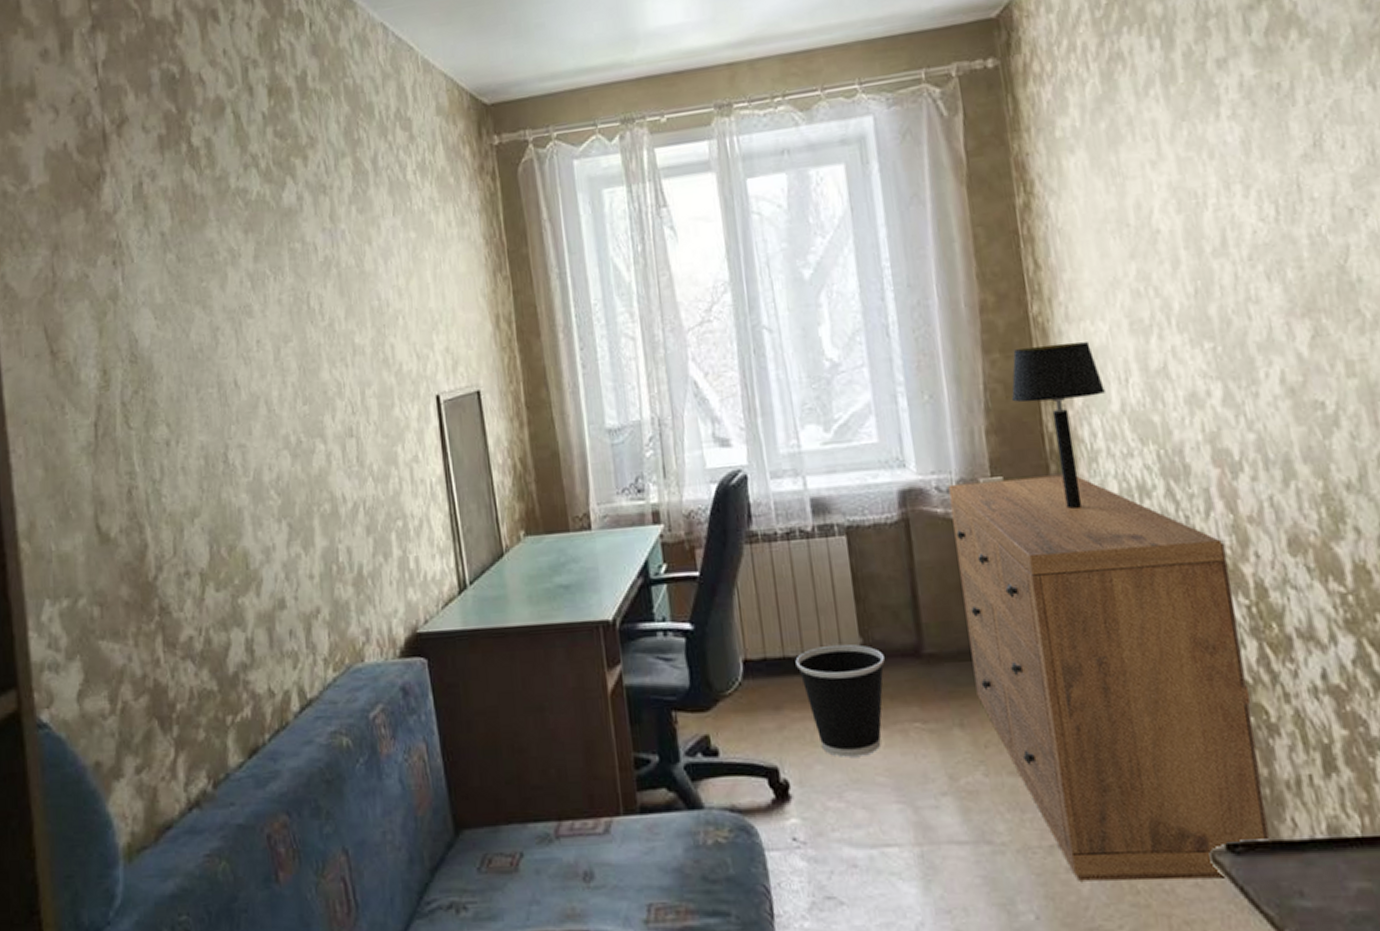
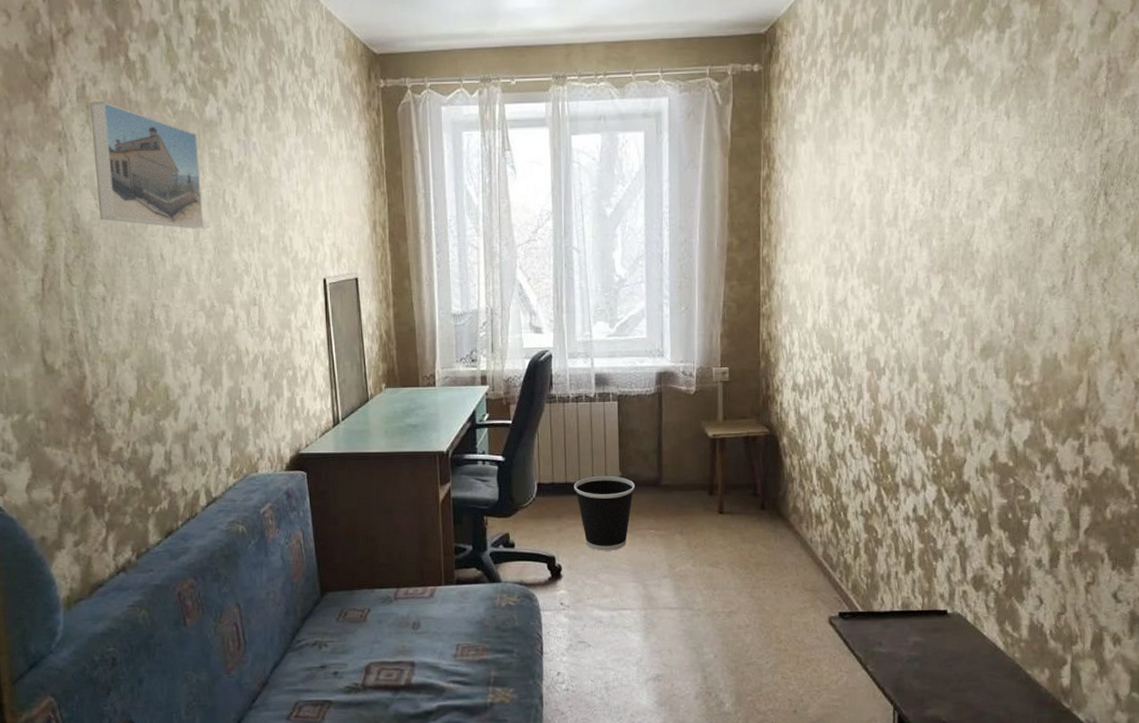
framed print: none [147,199,285,346] -> present [89,101,204,229]
dresser: present [948,474,1271,881] -> none [691,369,868,635]
table lamp: present [1011,341,1105,509] -> none [741,277,804,392]

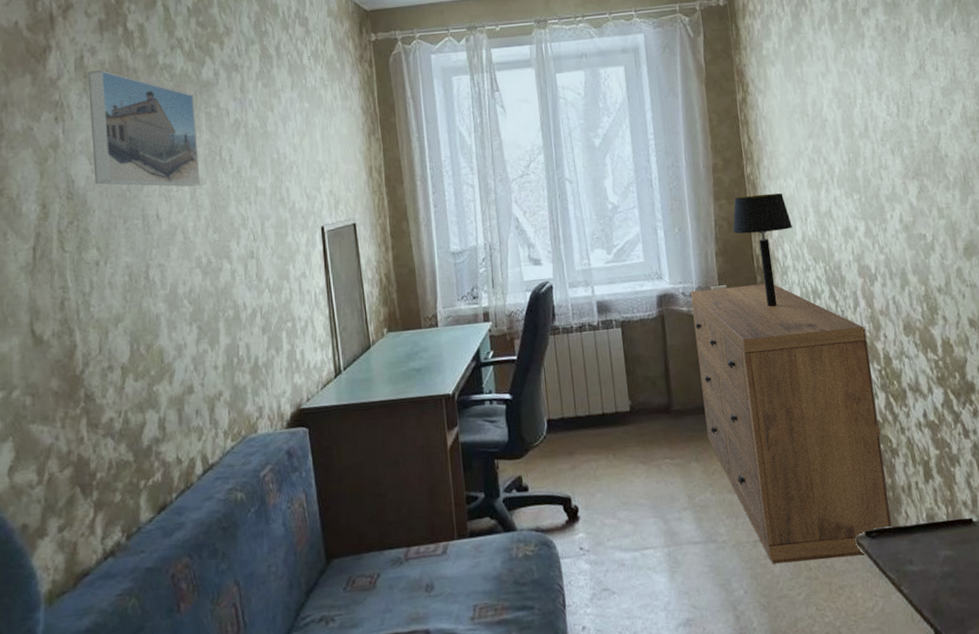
wastebasket: present [574,475,635,551] -> none [584,405,646,487]
dresser: none [691,369,868,635] -> present [690,283,893,564]
table lamp: none [741,277,804,392] -> present [732,193,792,307]

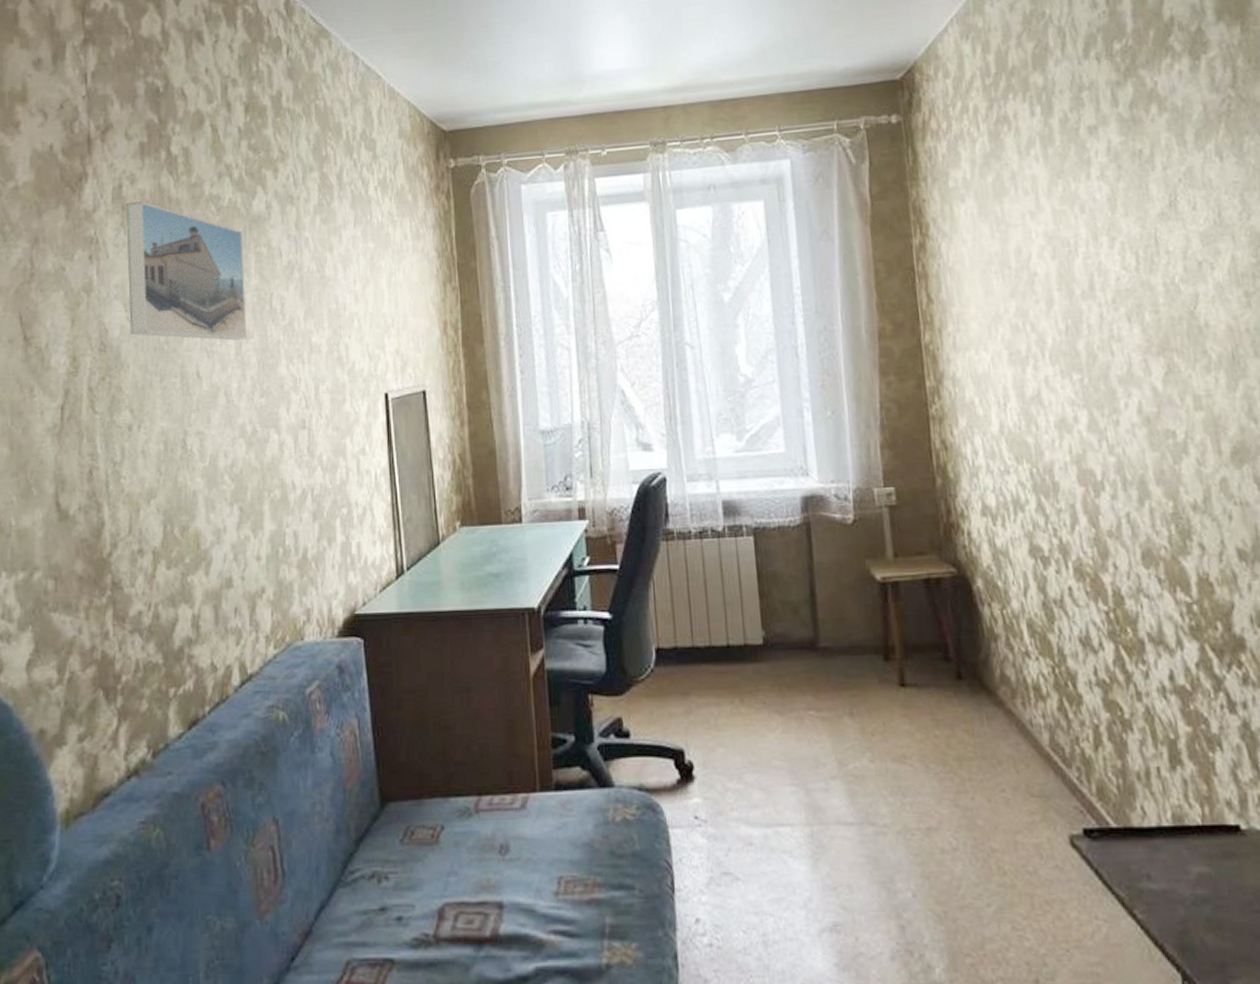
dresser: present [690,283,893,564] -> none [846,487,1123,863]
table lamp: present [732,193,792,307] -> none [904,368,986,519]

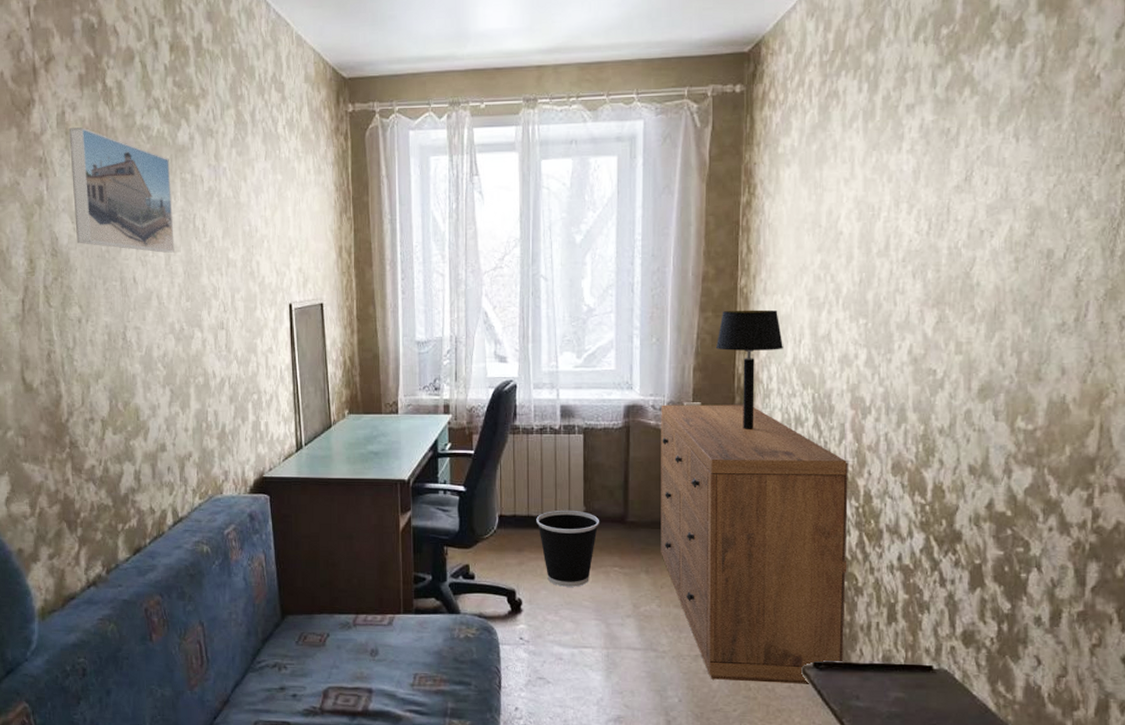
wastebasket: none [703,636,784,741] -> present [536,510,599,587]
dresser: none [846,487,1123,863] -> present [661,405,848,684]
table lamp: none [904,368,986,519] -> present [715,309,783,429]

